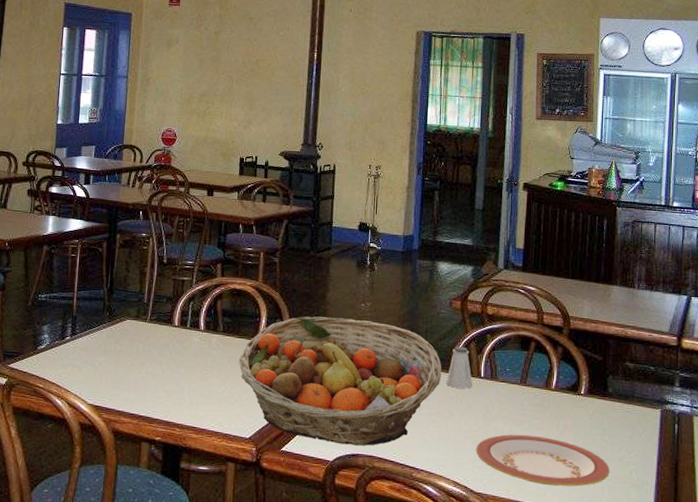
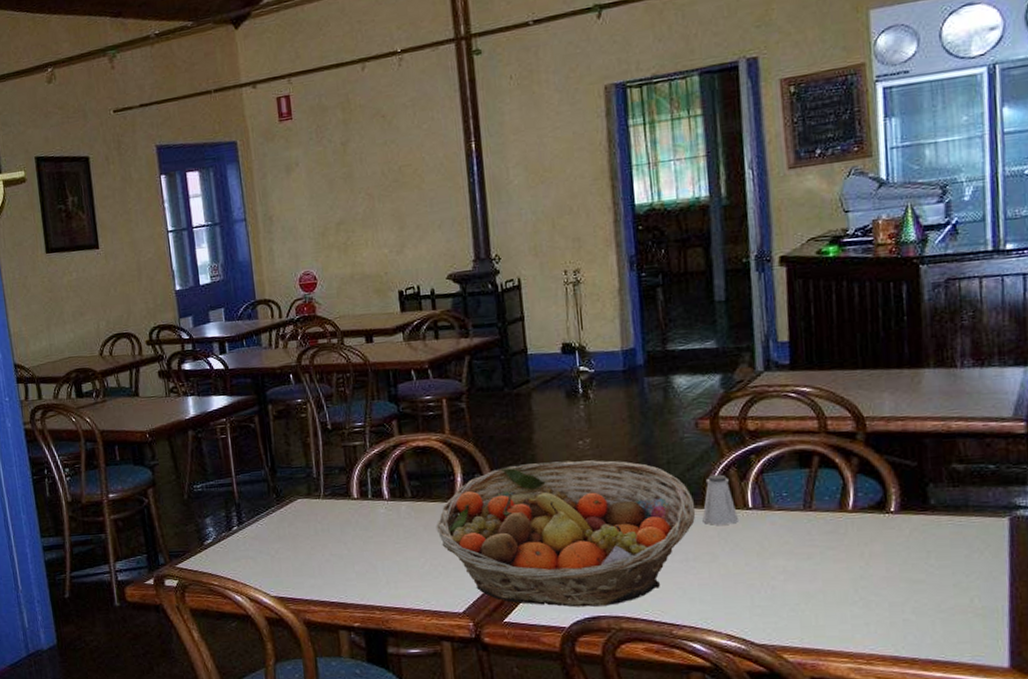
plate: present [476,434,610,487] -> none [752,569,942,627]

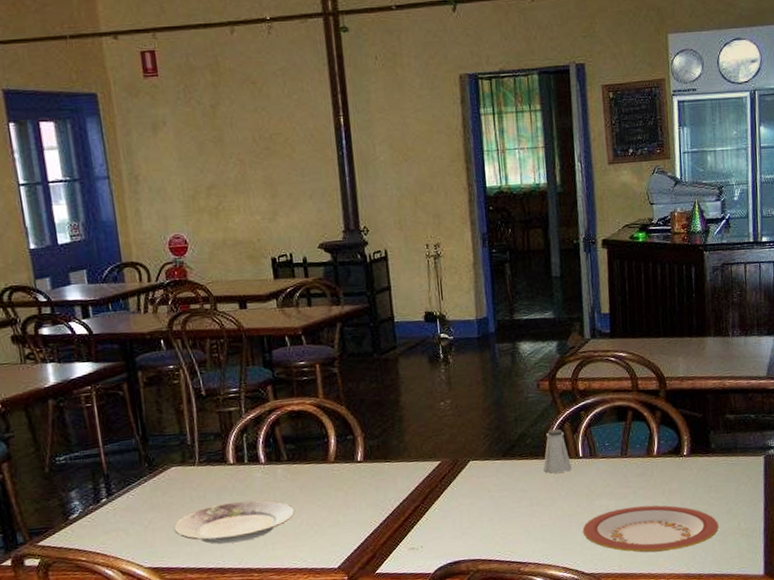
plate: none [299,536,419,579] -> present [174,500,296,545]
fruit basket: present [436,460,696,607] -> none [311,419,538,555]
plate: none [752,569,942,627] -> present [582,505,720,553]

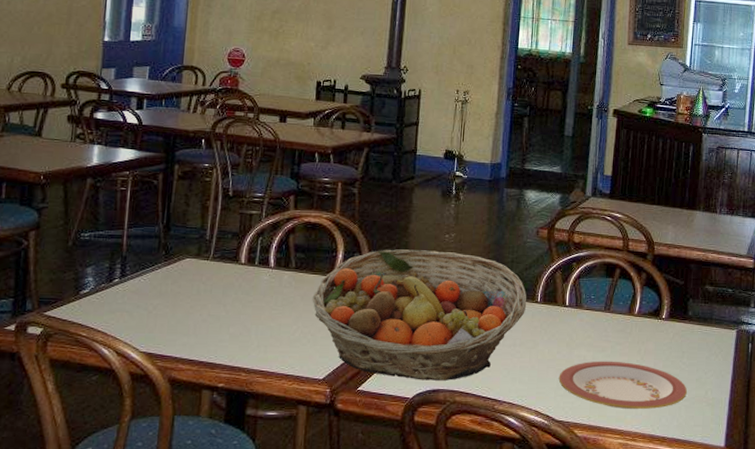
plate: present [174,500,296,545] -> none [175,300,293,340]
fruit basket: none [311,419,538,555] -> present [312,249,527,381]
saltshaker: present [543,428,572,474] -> none [531,275,557,318]

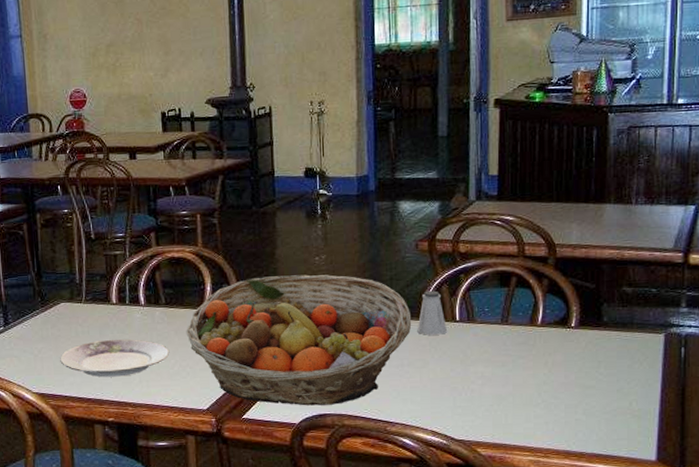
plate: none [175,300,293,340] -> present [60,339,170,378]
saltshaker: none [531,275,557,318] -> present [417,290,447,335]
plate: present [558,361,688,409] -> none [455,375,607,425]

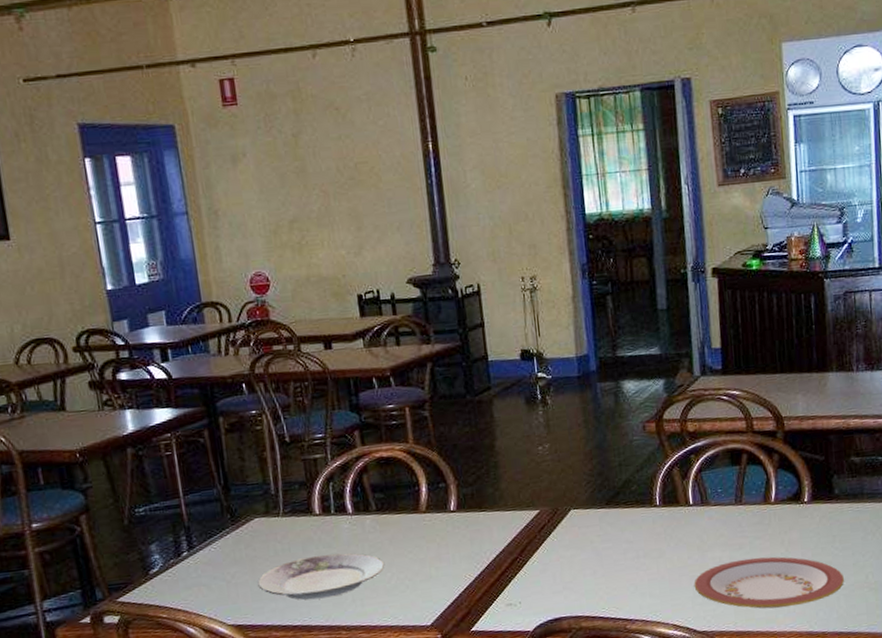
fruit basket: present [186,274,412,406] -> none [402,465,645,612]
saltshaker: present [417,290,447,335] -> none [650,474,681,523]
plate: none [455,375,607,425] -> present [694,556,845,609]

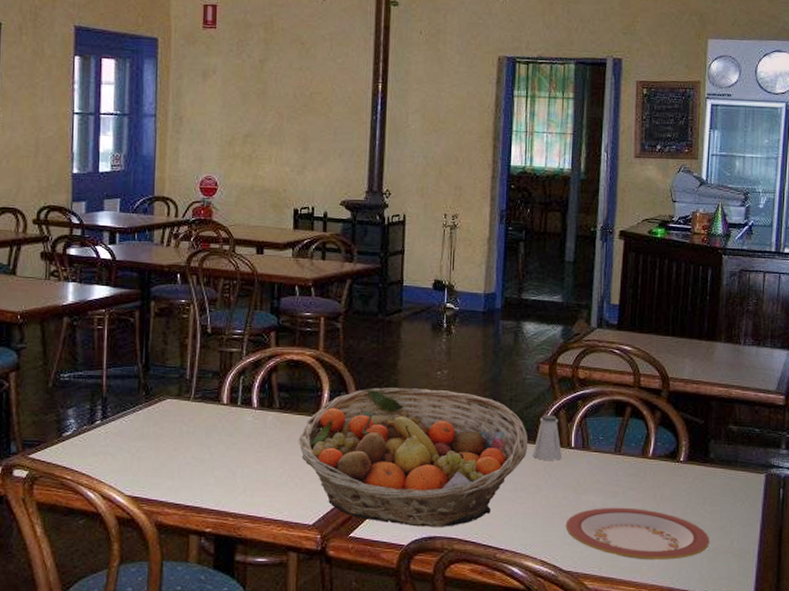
plate: present [257,553,385,601] -> none [159,442,279,484]
fruit basket: none [402,465,645,612] -> present [298,387,529,527]
saltshaker: none [650,474,681,523] -> present [533,414,562,460]

